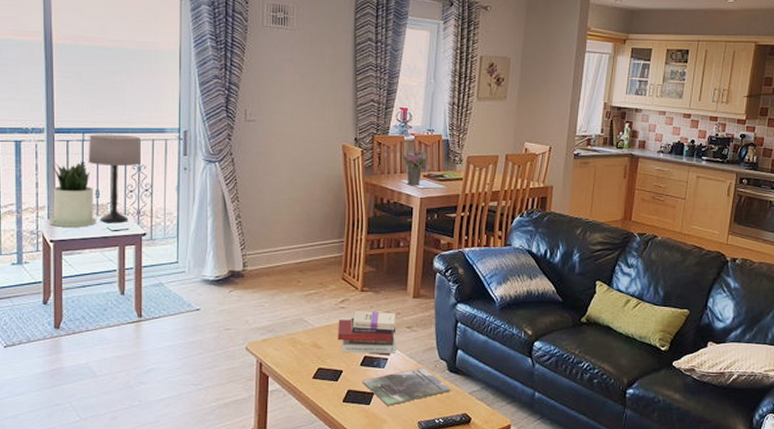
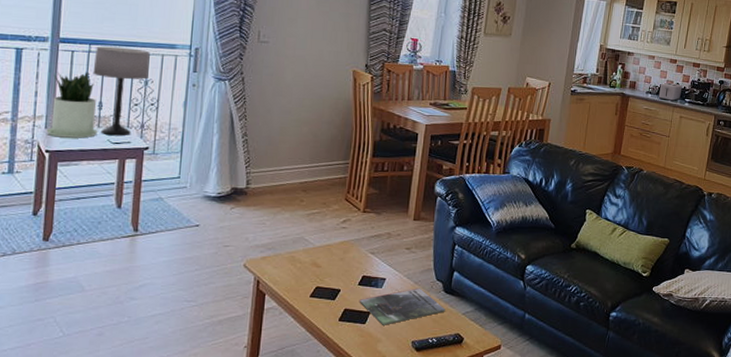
books: present [338,311,396,356] -> none [337,231,396,276]
flower bouquet: present [402,150,431,186] -> none [410,79,437,113]
toaster: none [671,139,698,160] -> present [658,82,682,102]

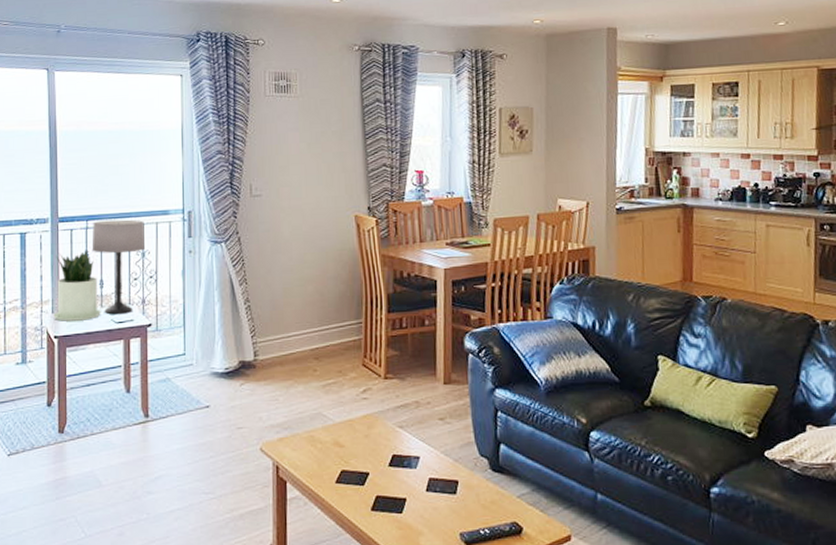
magazine: present [359,288,446,325] -> none [391,466,496,514]
toaster: present [658,82,682,102] -> none [731,183,764,208]

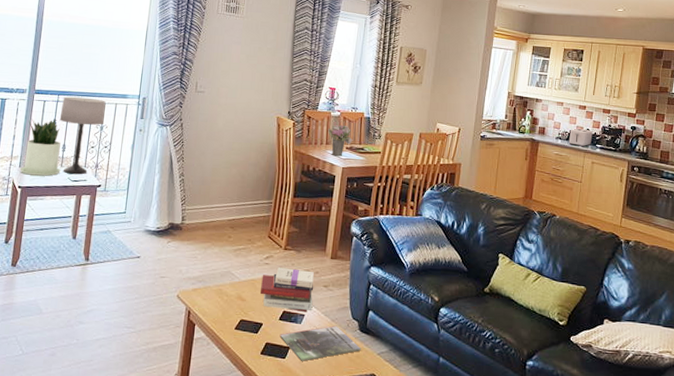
books: none [361,401,429,454] -> present [260,267,314,312]
magazine: none [391,466,496,514] -> present [279,325,361,361]
flower bouquet: none [420,215,453,256] -> present [328,124,353,157]
toaster: none [731,183,764,208] -> present [568,128,593,147]

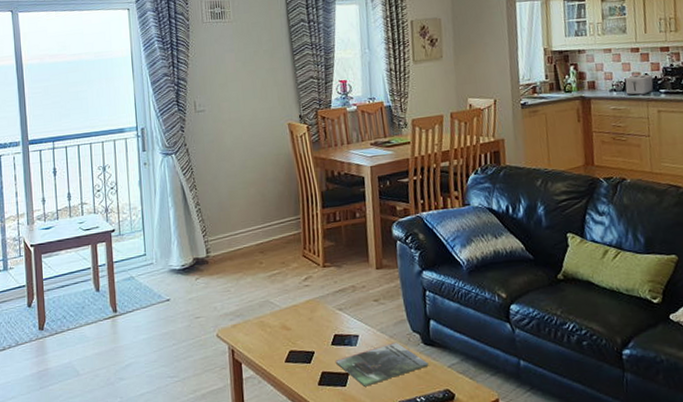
planter: present [20,118,62,176] -> none [28,167,71,232]
table lamp: present [59,96,106,174] -> none [58,138,105,223]
books: present [260,267,314,312] -> none [304,286,366,334]
flower bouquet: present [328,124,353,157] -> none [346,119,377,156]

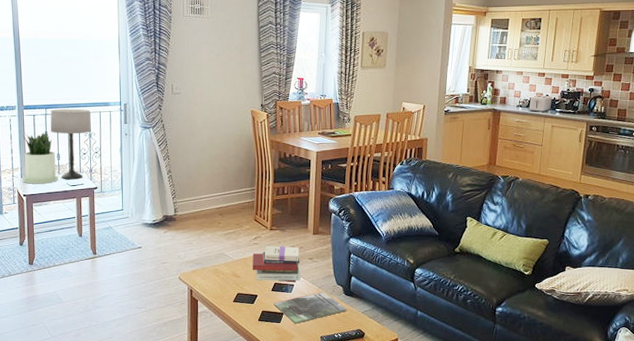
planter: none [28,167,71,232] -> present [22,131,60,184]
table lamp: none [58,138,105,223] -> present [50,108,91,179]
books: none [304,286,366,334] -> present [252,246,301,283]

